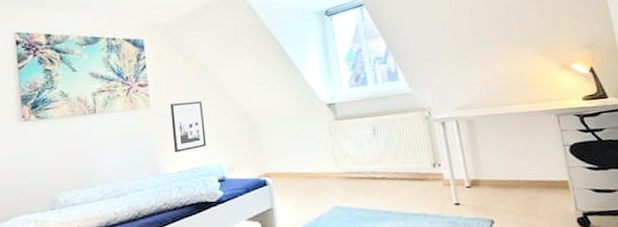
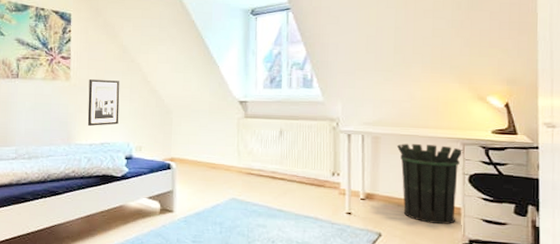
waste bin: none [492,119,565,202] -> present [396,143,464,225]

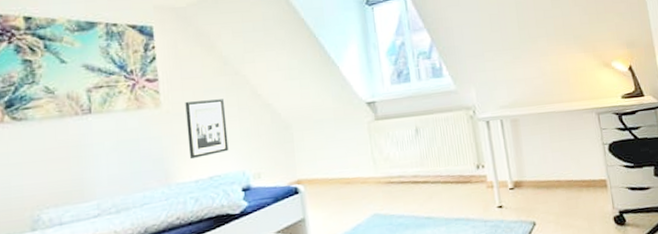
waste bin: present [396,143,464,225] -> none [535,118,603,202]

